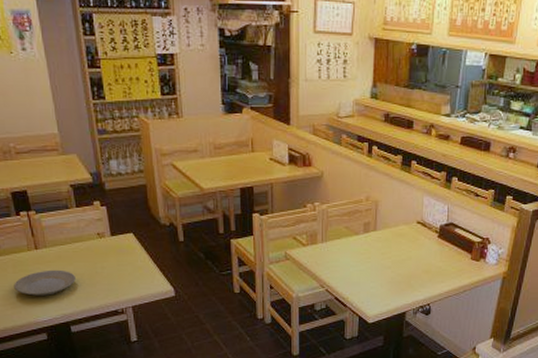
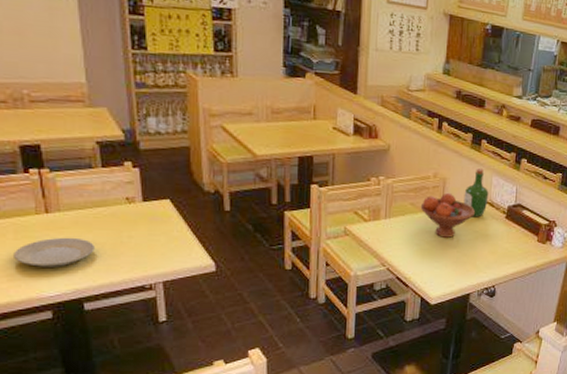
fruit bowl: none [354,215,407,258] -> present [420,192,475,238]
wine bottle: none [396,190,421,238] -> present [463,168,489,218]

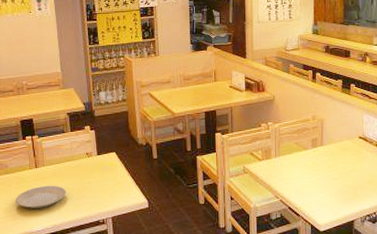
fruit bowl: present [420,192,475,238] -> none [303,131,351,171]
wine bottle: present [463,168,489,218] -> none [340,109,362,152]

